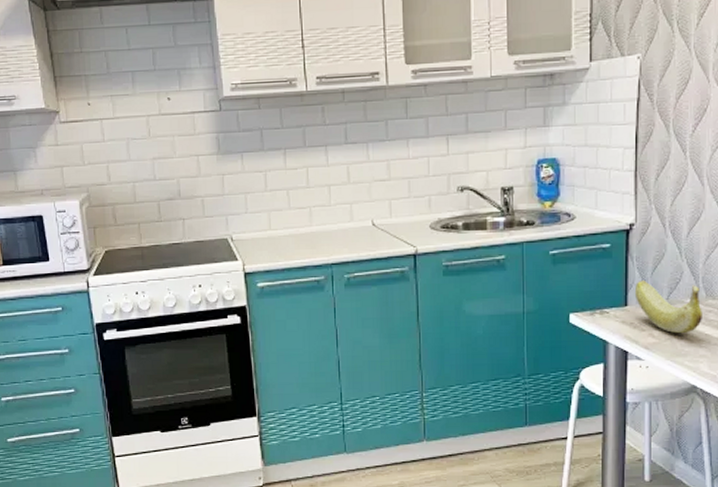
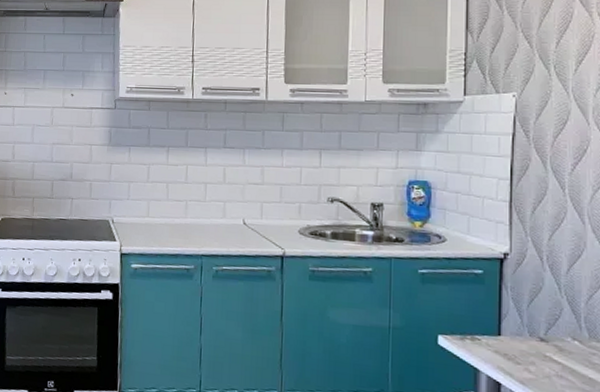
banana: present [634,279,702,334] -> none [508,310,585,374]

